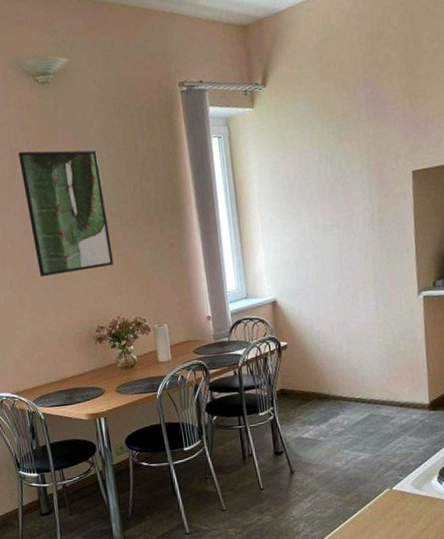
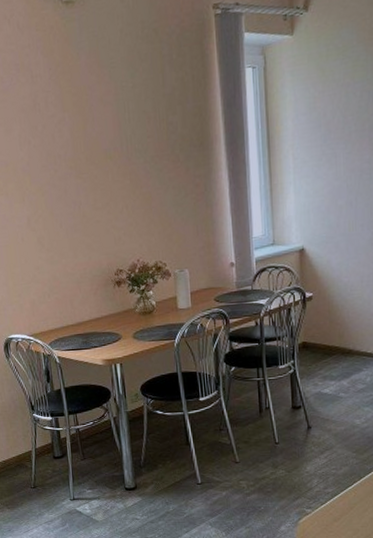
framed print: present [18,150,114,277] -> none [39,78,135,216]

